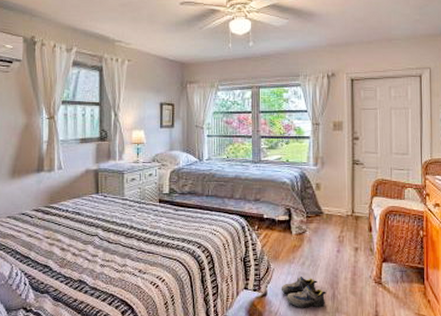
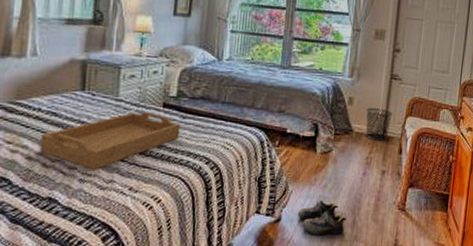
serving tray: none [69,208,175,257] -> present [39,112,181,170]
waste bin: none [333,191,359,221] -> present [365,107,393,141]

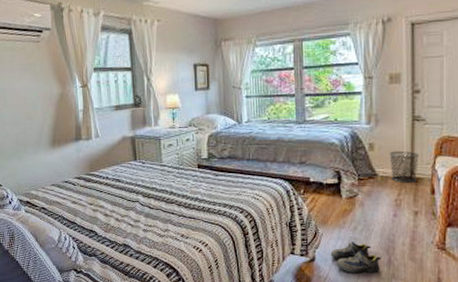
serving tray: present [39,112,181,170] -> none [111,173,215,222]

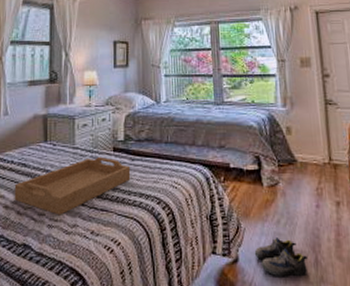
serving tray: none [111,173,215,222] -> present [14,157,131,215]
waste bin: present [389,150,420,183] -> none [306,135,336,170]

